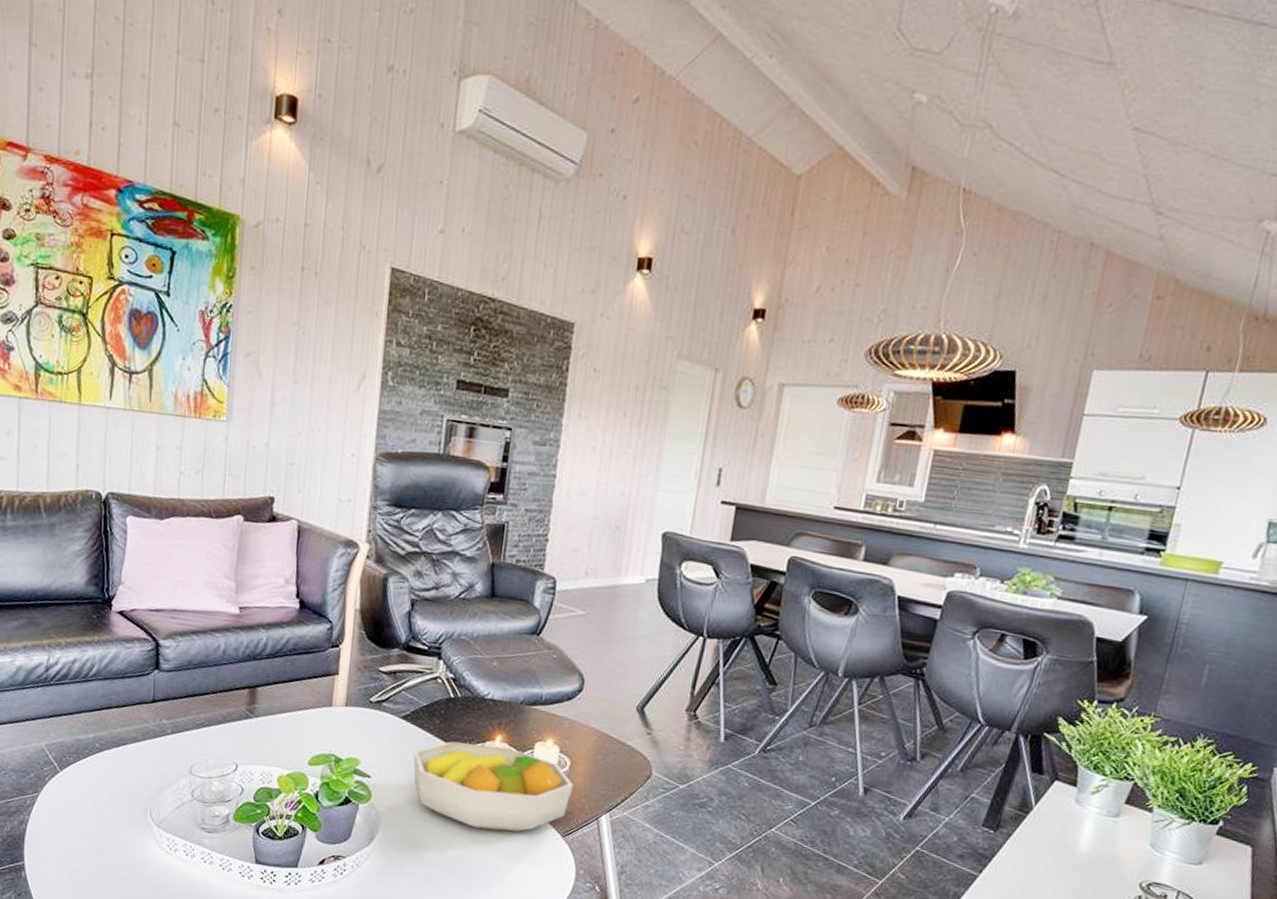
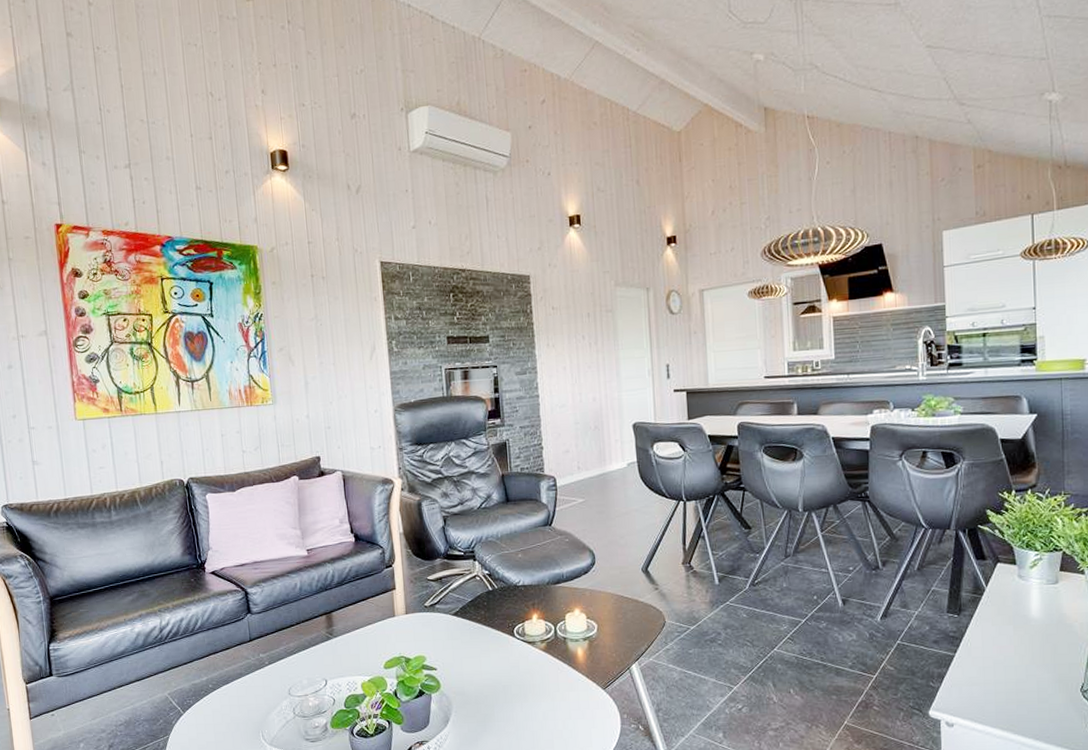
fruit bowl: present [413,741,574,832] -> none [468,622,604,696]

